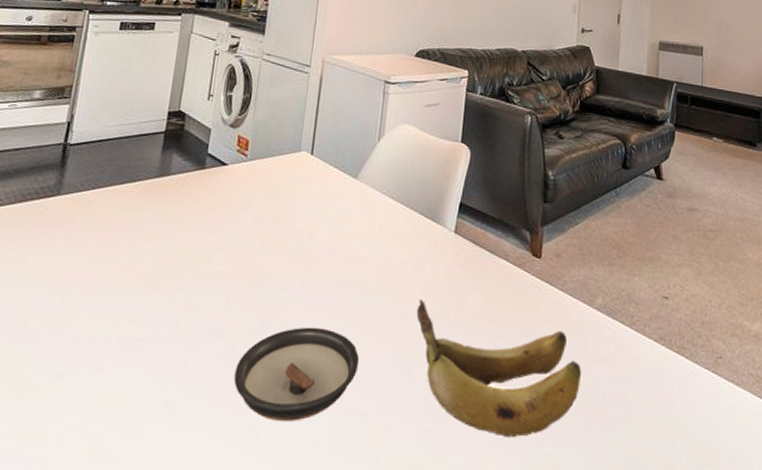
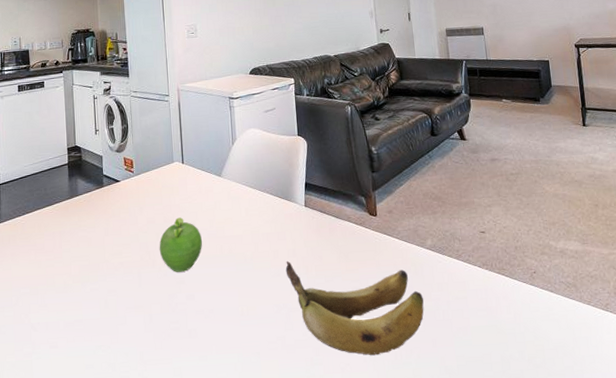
saucer: present [234,327,360,422] -> none [155,293,249,367]
fruit: none [260,222,319,294] -> present [159,217,203,272]

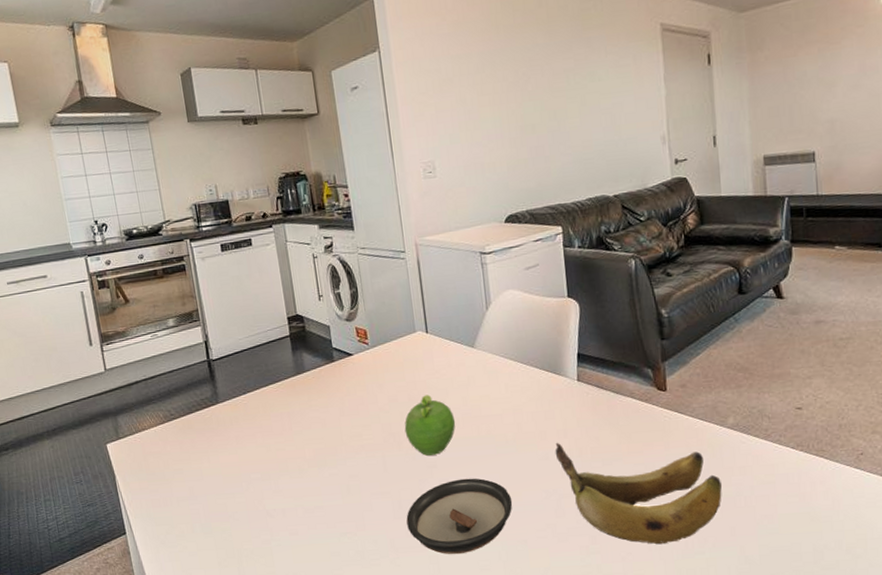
saucer: none [155,293,249,367] -> present [406,478,513,555]

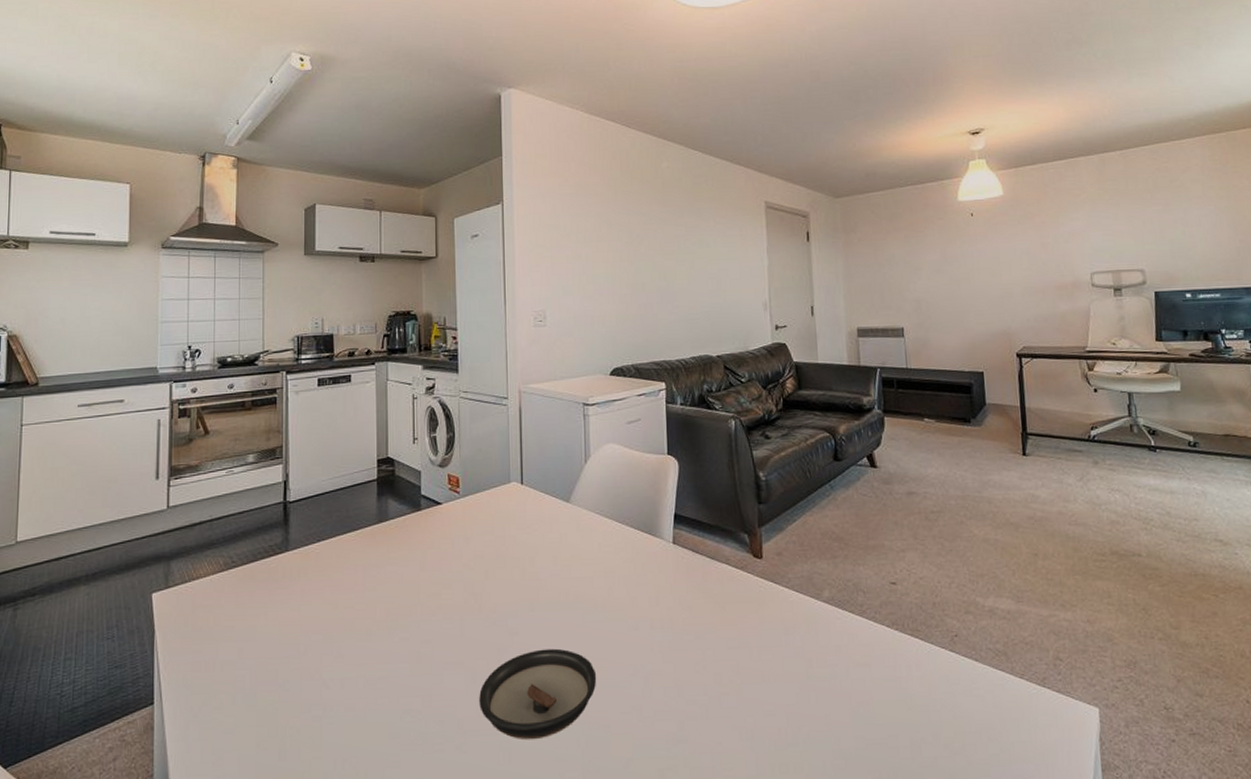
fruit: present [404,395,456,456] -> none [488,551,543,621]
banana: present [555,442,722,545] -> none [645,610,817,734]

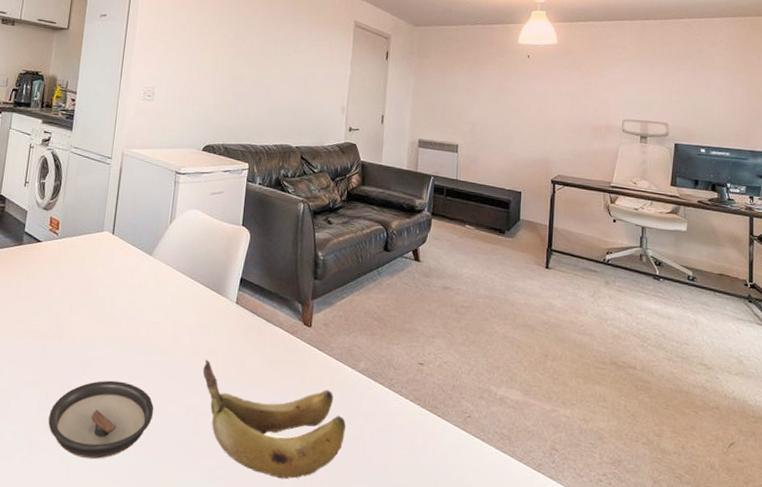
banana: none [645,610,817,734] -> present [203,359,346,479]

